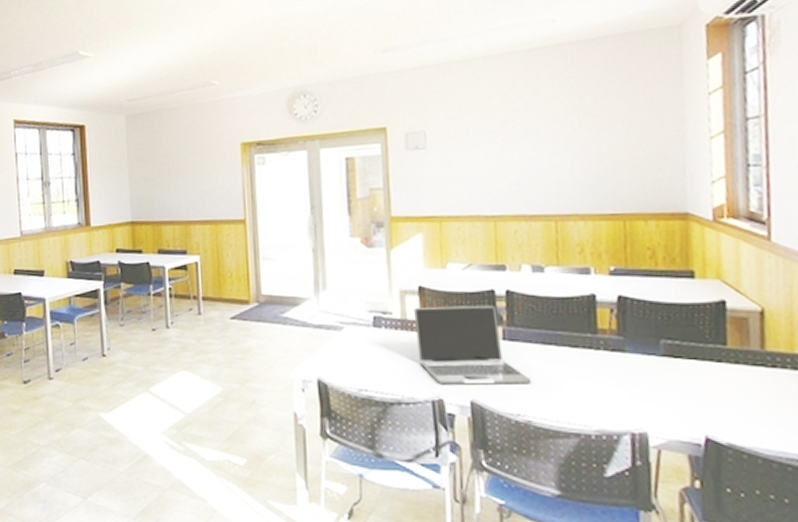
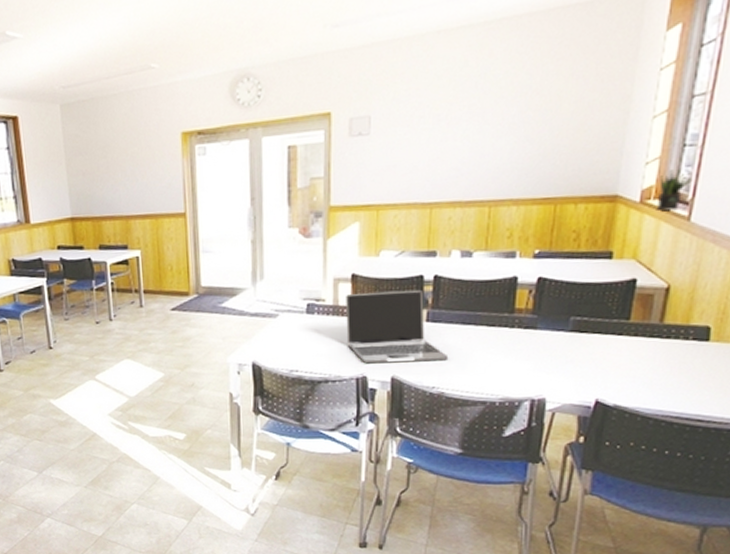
potted plant: none [729,189,764,231] -> present [656,169,693,212]

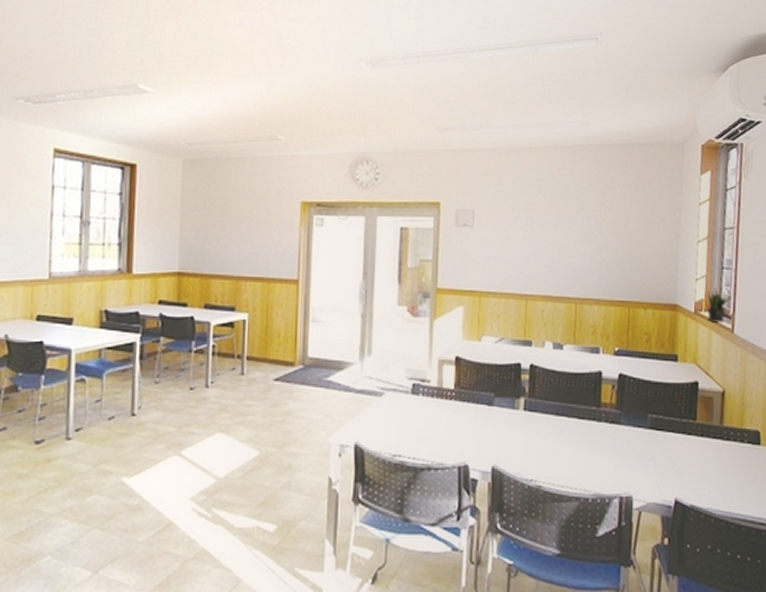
laptop: present [346,289,449,364] -> none [450,376,545,452]

